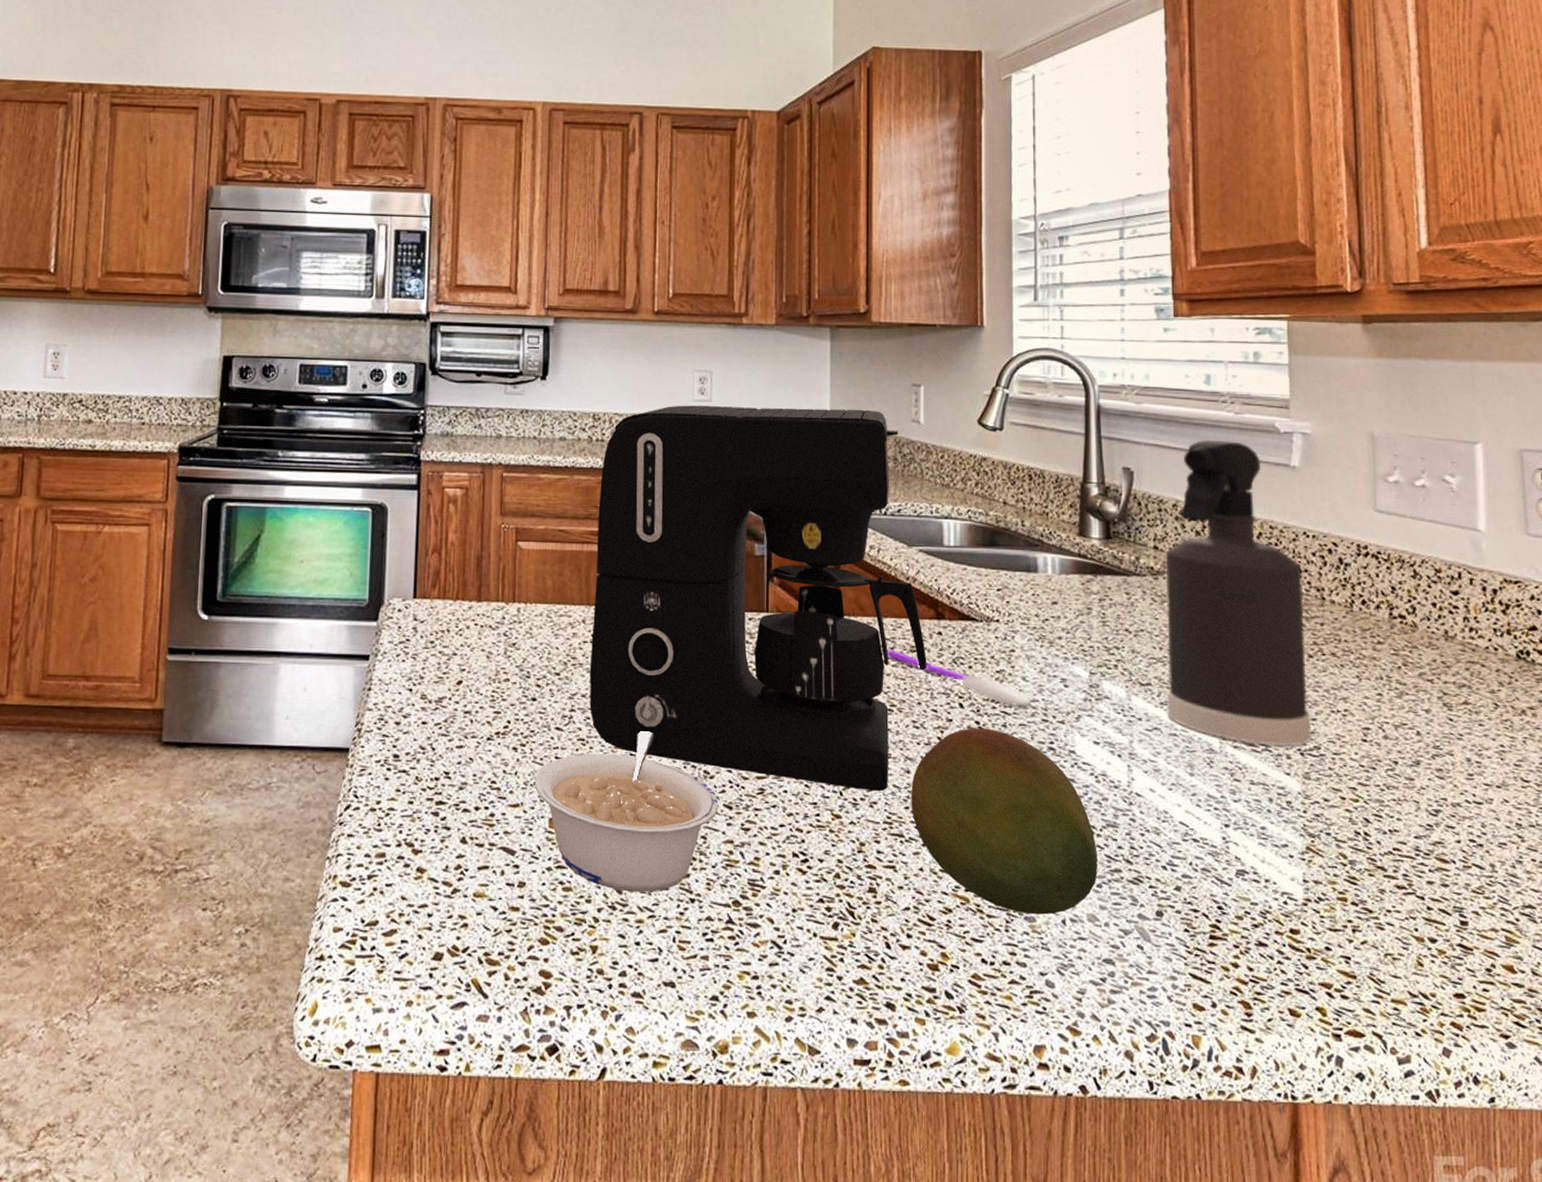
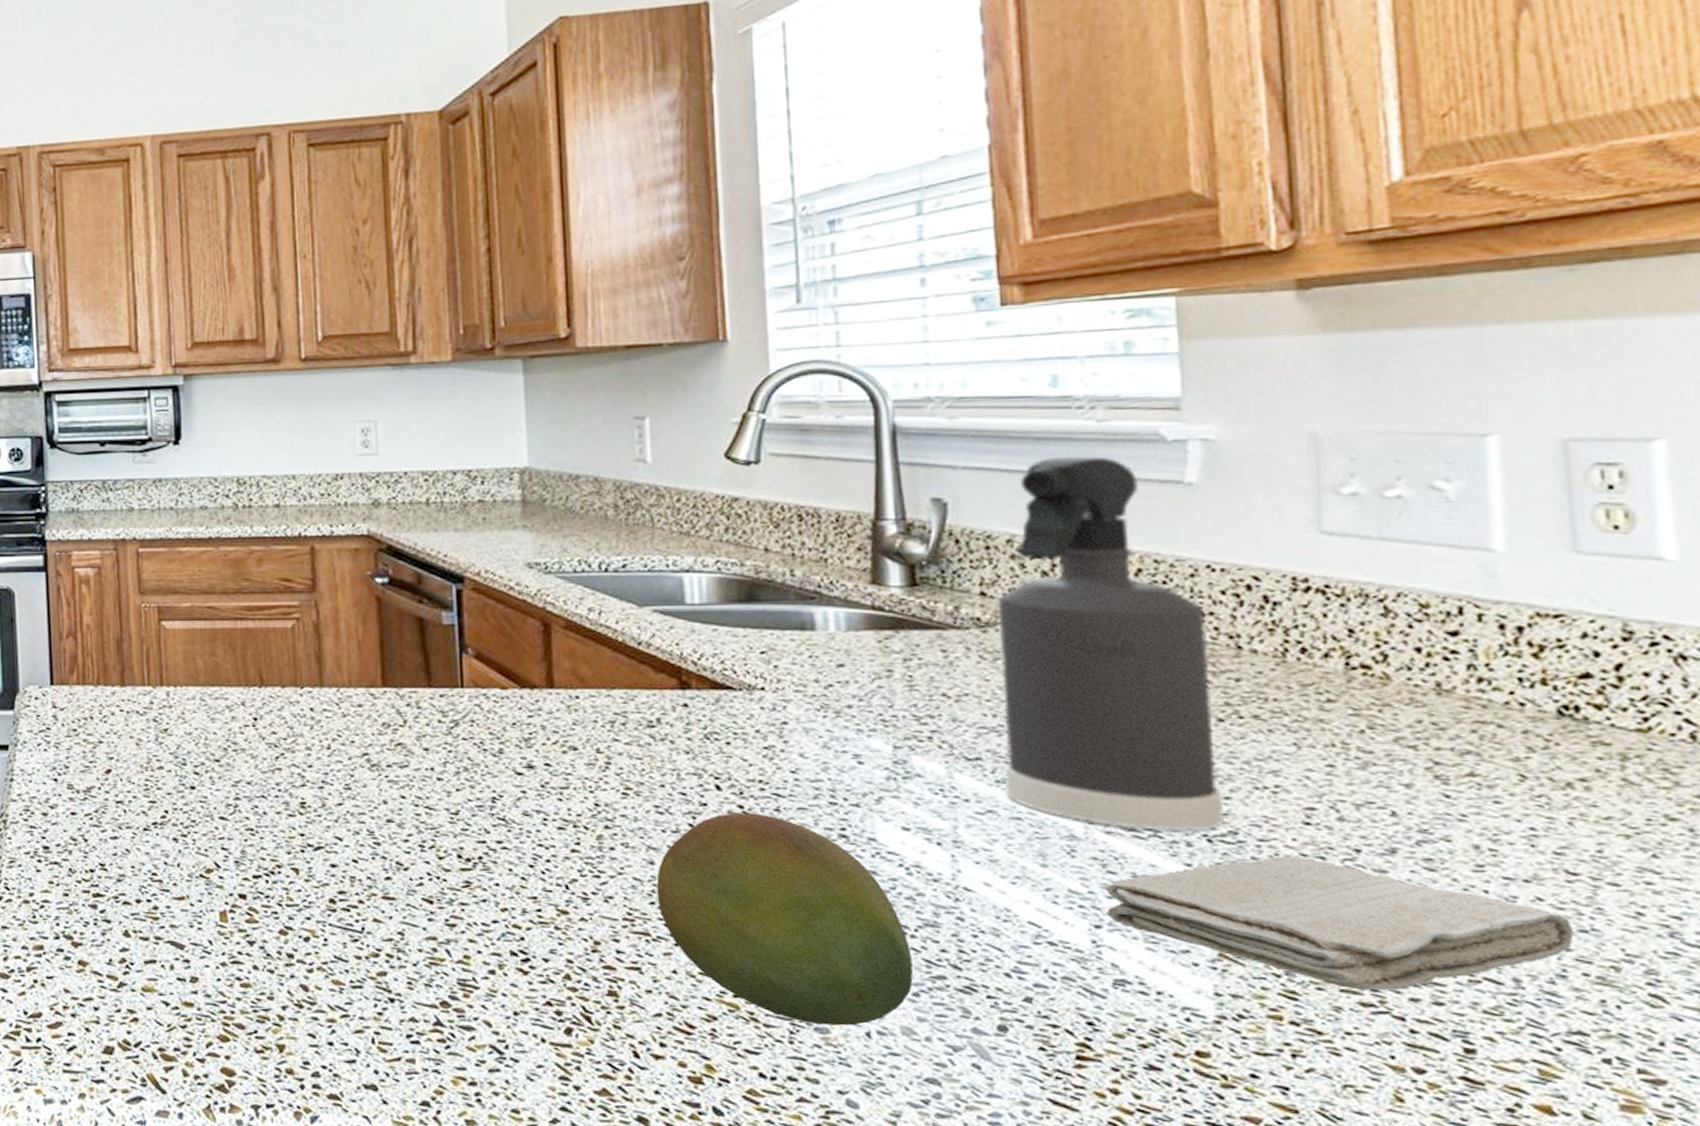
legume: present [534,731,719,892] -> none [200,820,417,991]
coffee maker: present [589,405,927,792] -> none [250,451,670,885]
spoon: present [887,649,1032,707] -> none [617,725,815,788]
washcloth: none [1233,766,1526,876] -> present [1106,856,1574,991]

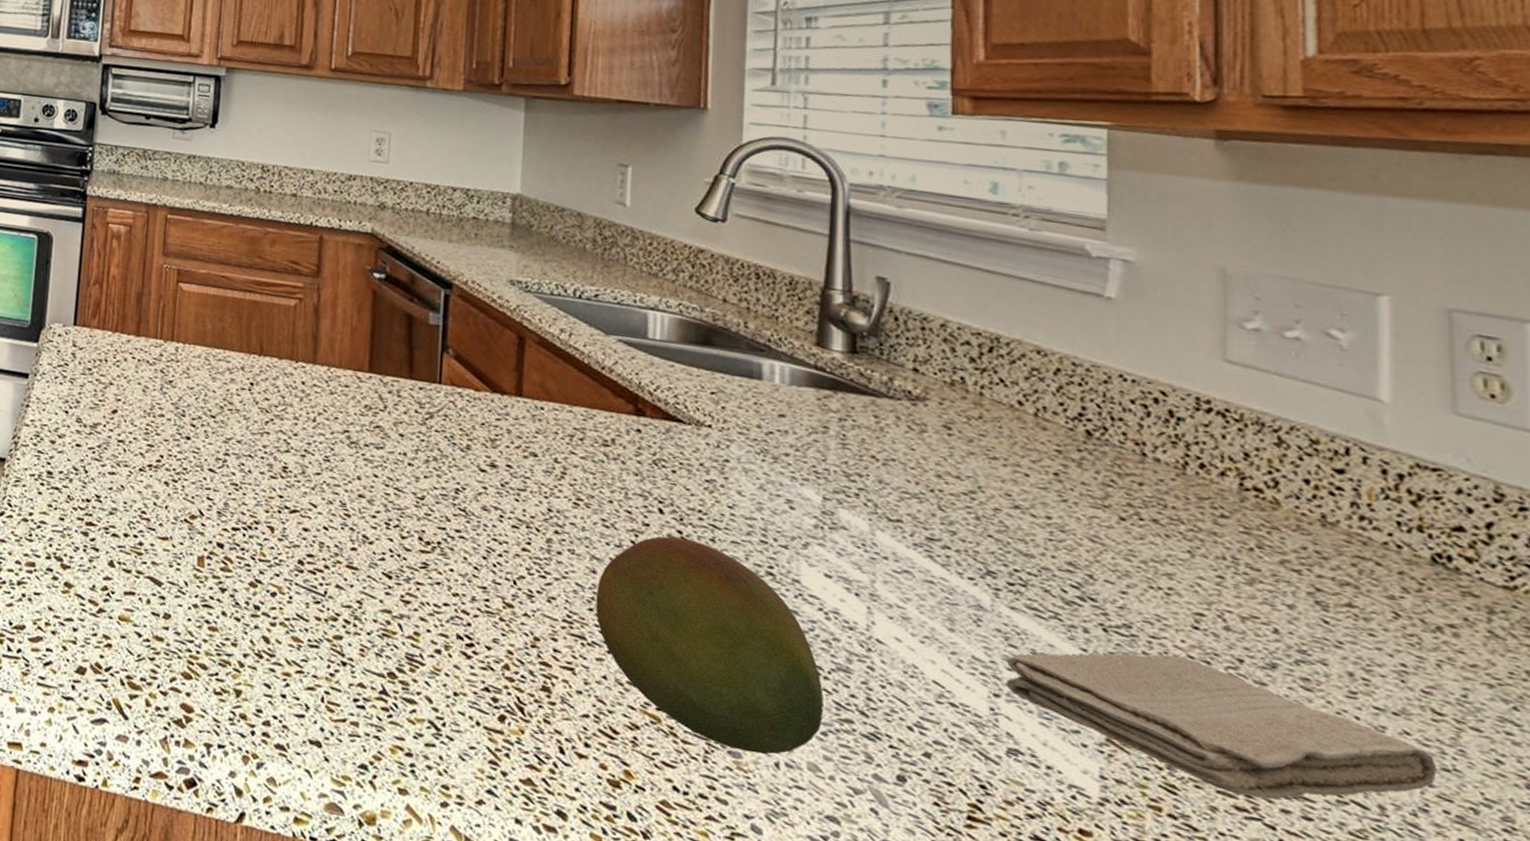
spray bottle: present [997,455,1225,831] -> none [922,255,1121,620]

